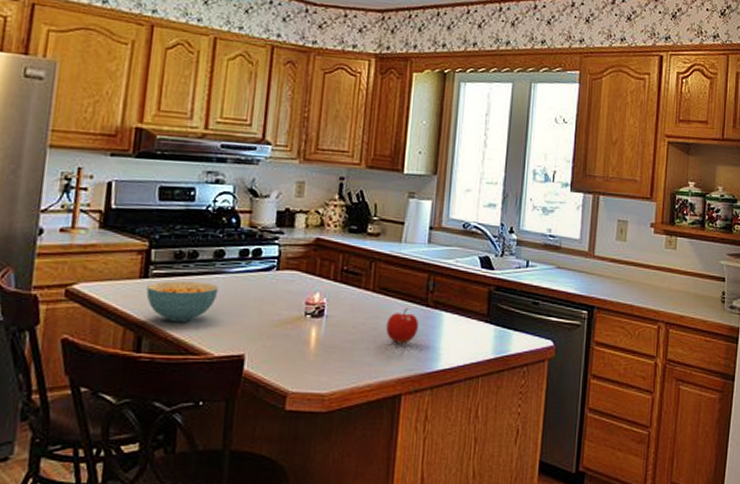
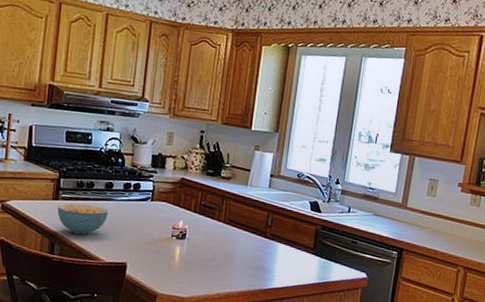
fruit: present [385,308,419,344] -> none [232,238,259,266]

